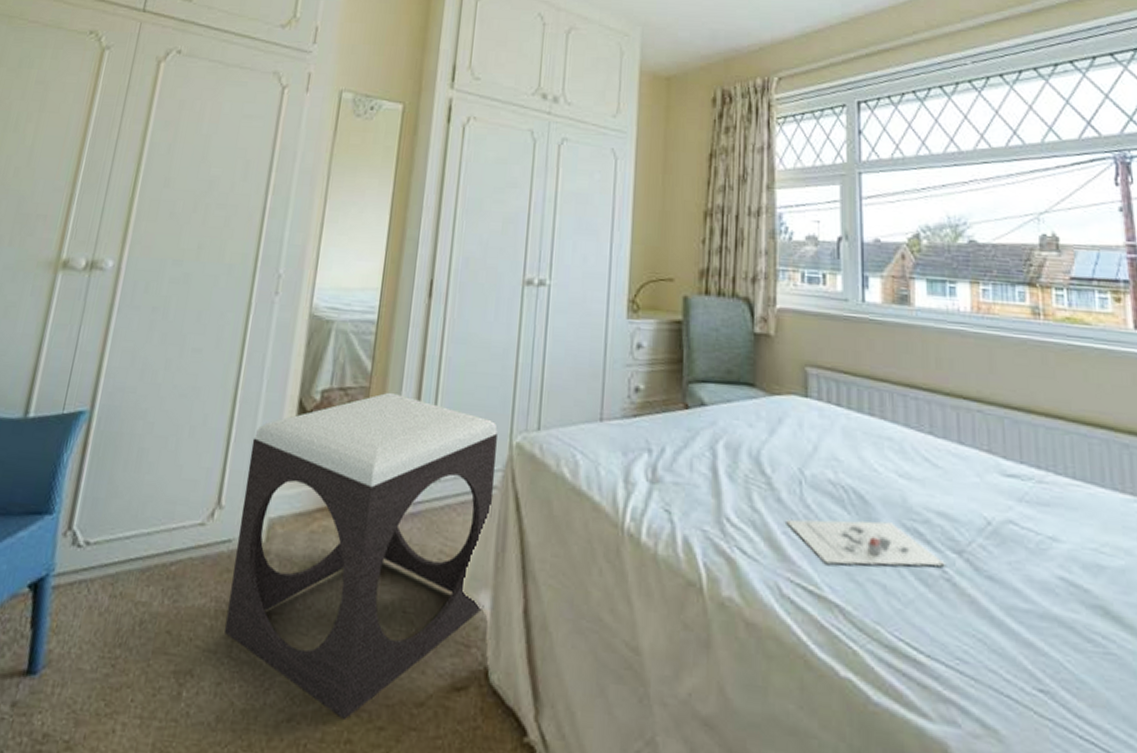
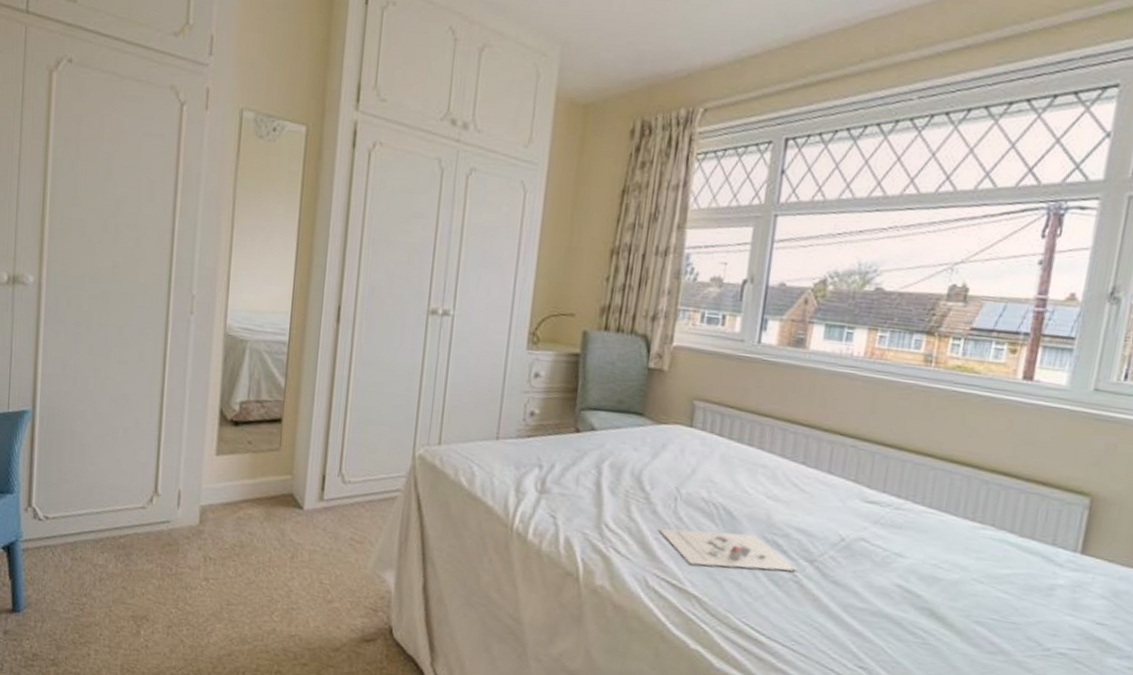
footstool: present [225,392,498,721] -> none [171,406,402,658]

